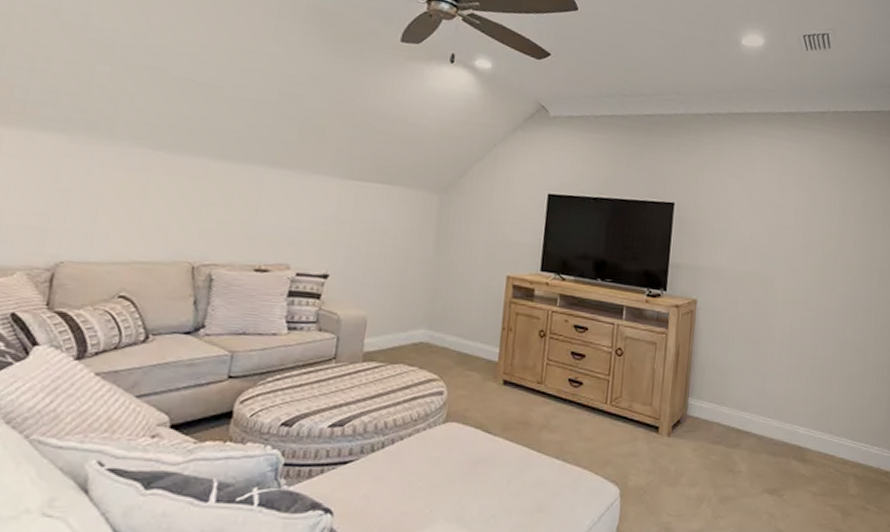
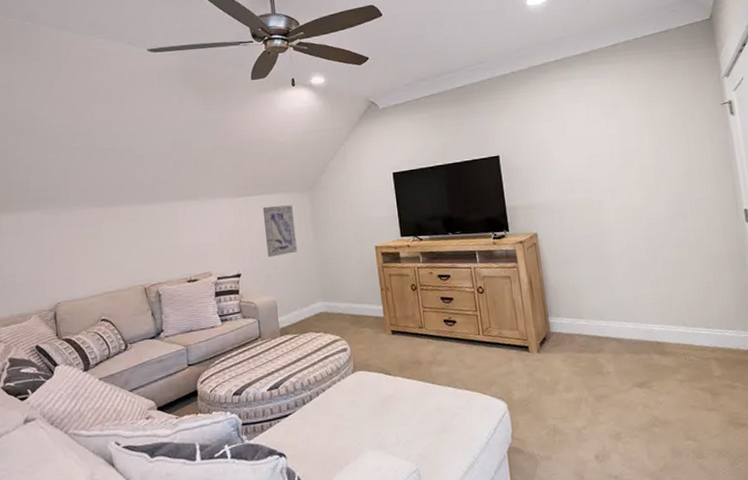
wall art: none [369,198,416,263] -> present [262,205,298,258]

